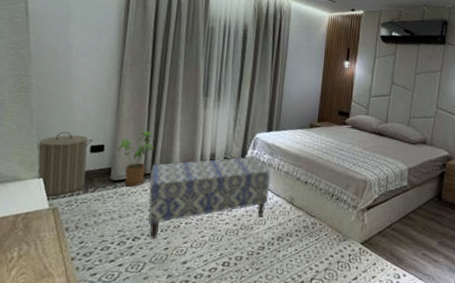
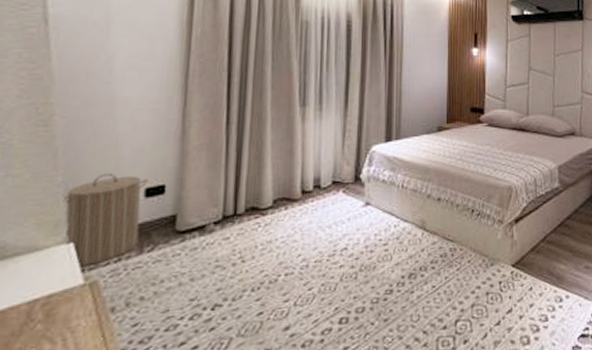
house plant: present [118,131,156,187] -> none [185,160,238,237]
bench: present [148,155,271,239] -> none [231,174,394,304]

